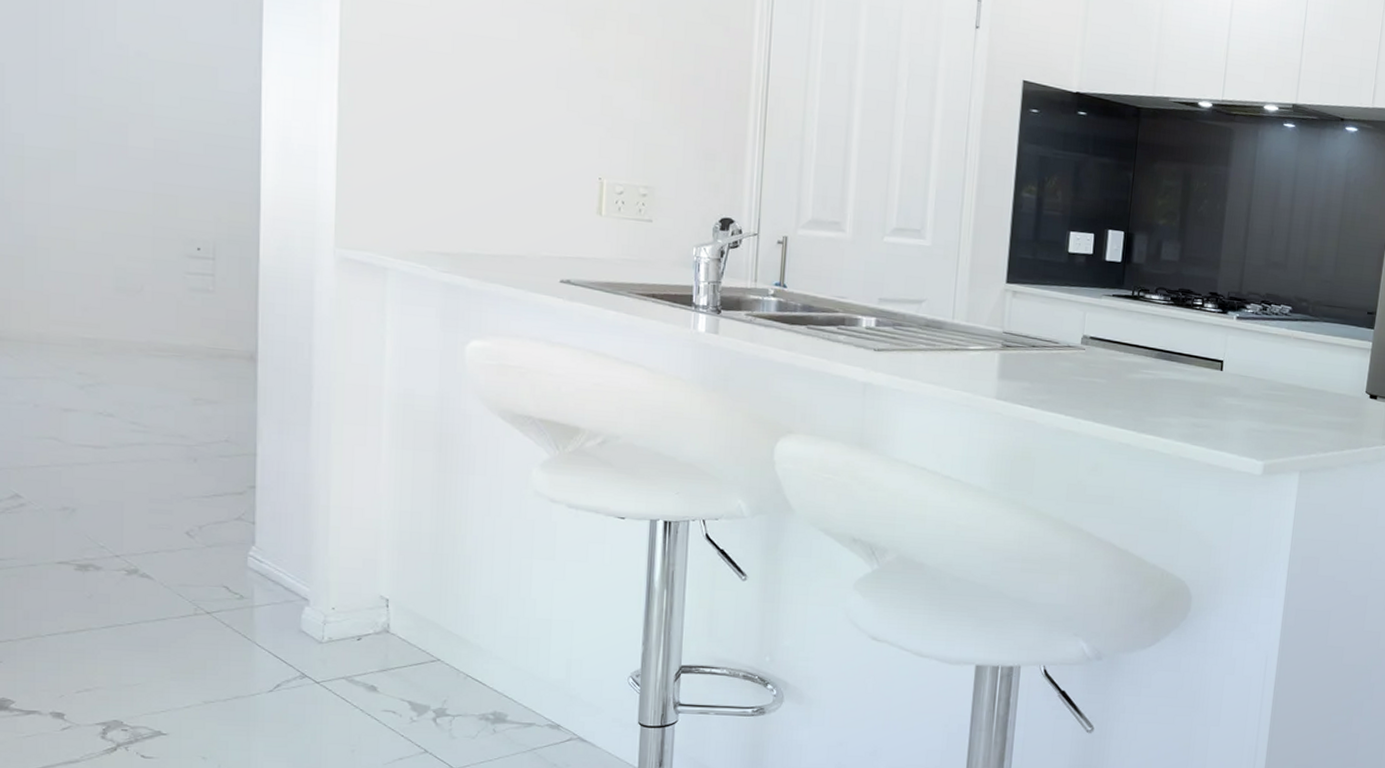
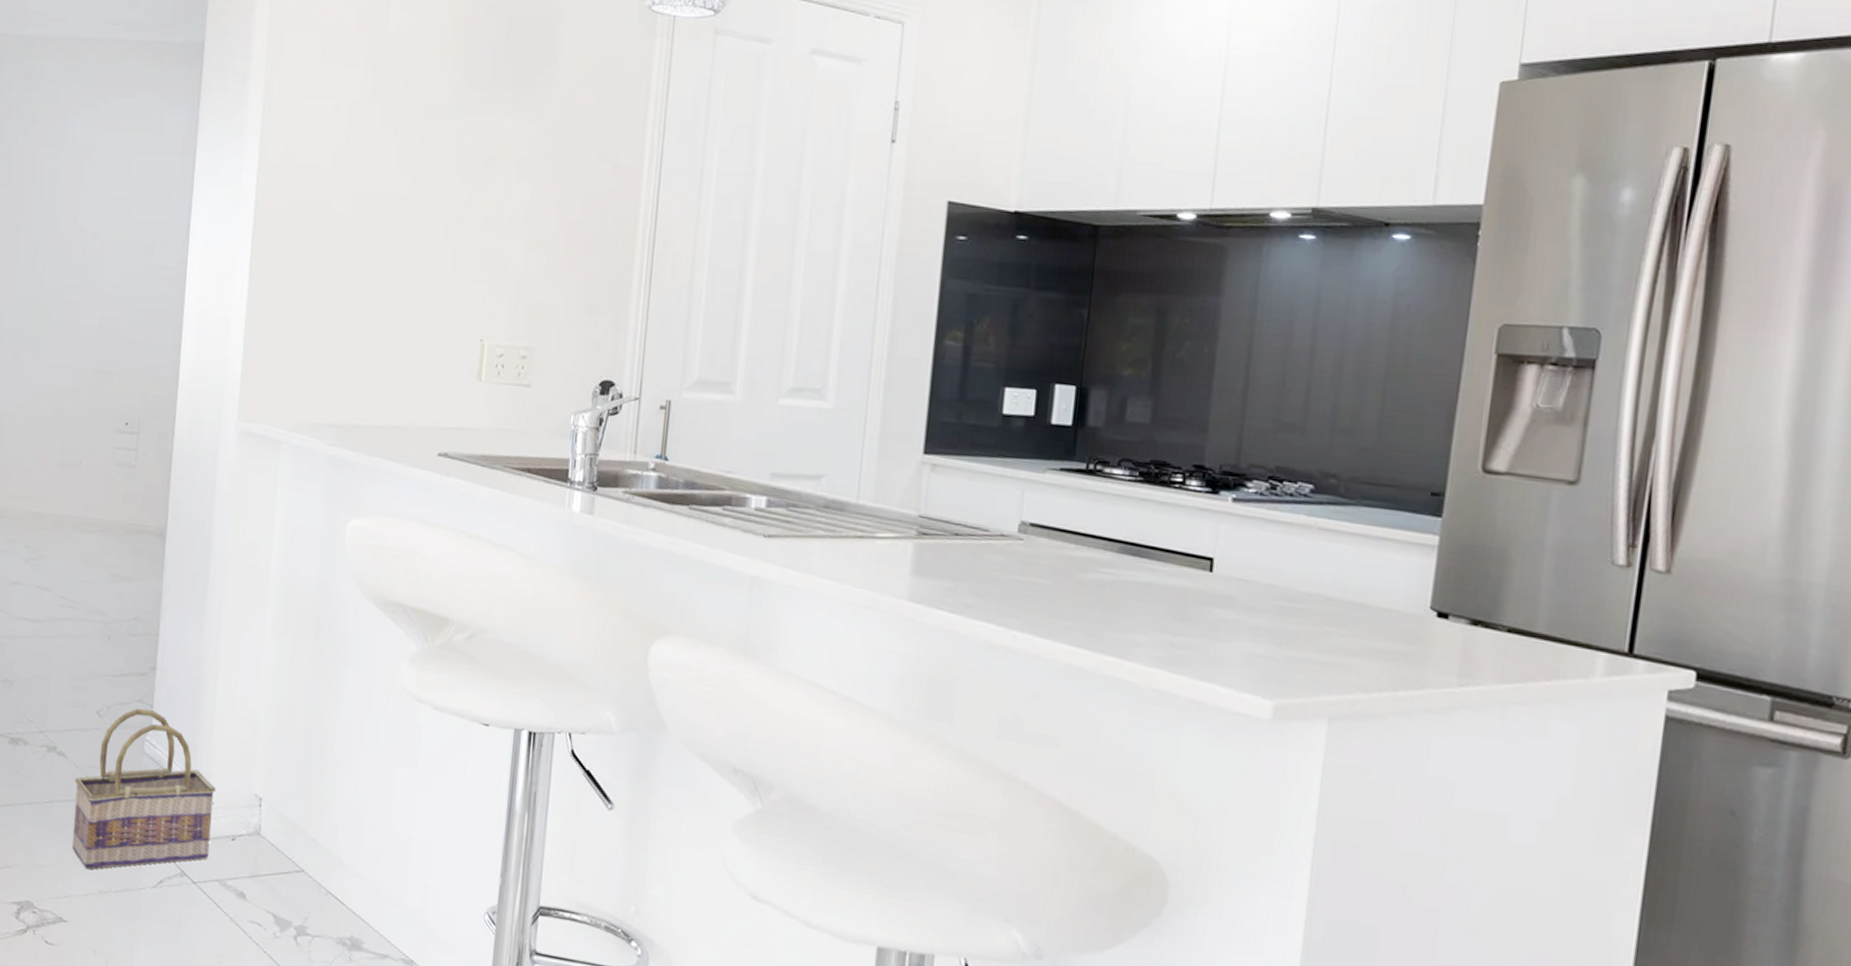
basket: none [164,526,335,683] -> present [71,708,216,870]

